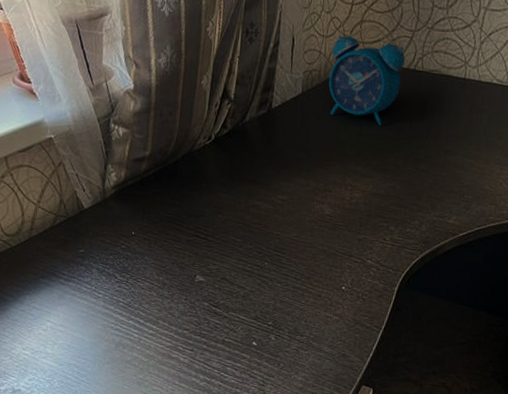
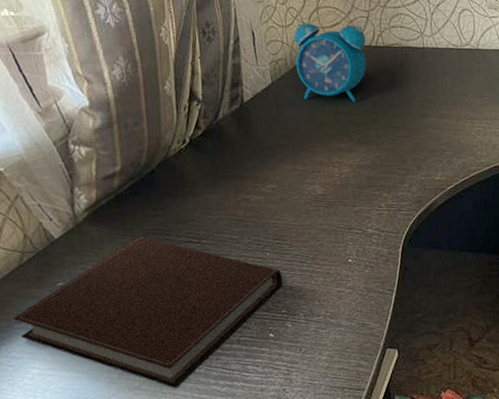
notebook: none [39,222,276,371] -> present [13,237,283,388]

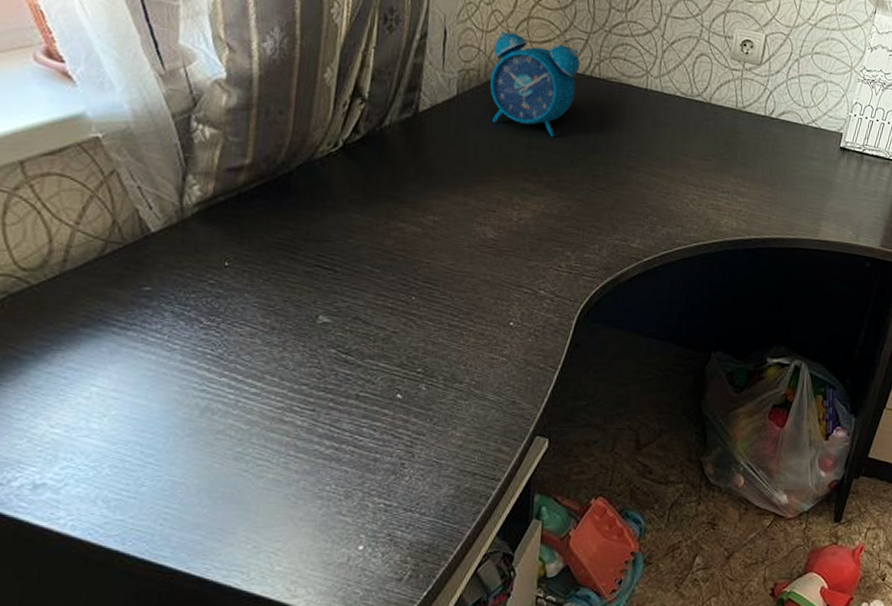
notebook: present [13,237,283,388] -> none [78,249,426,439]

